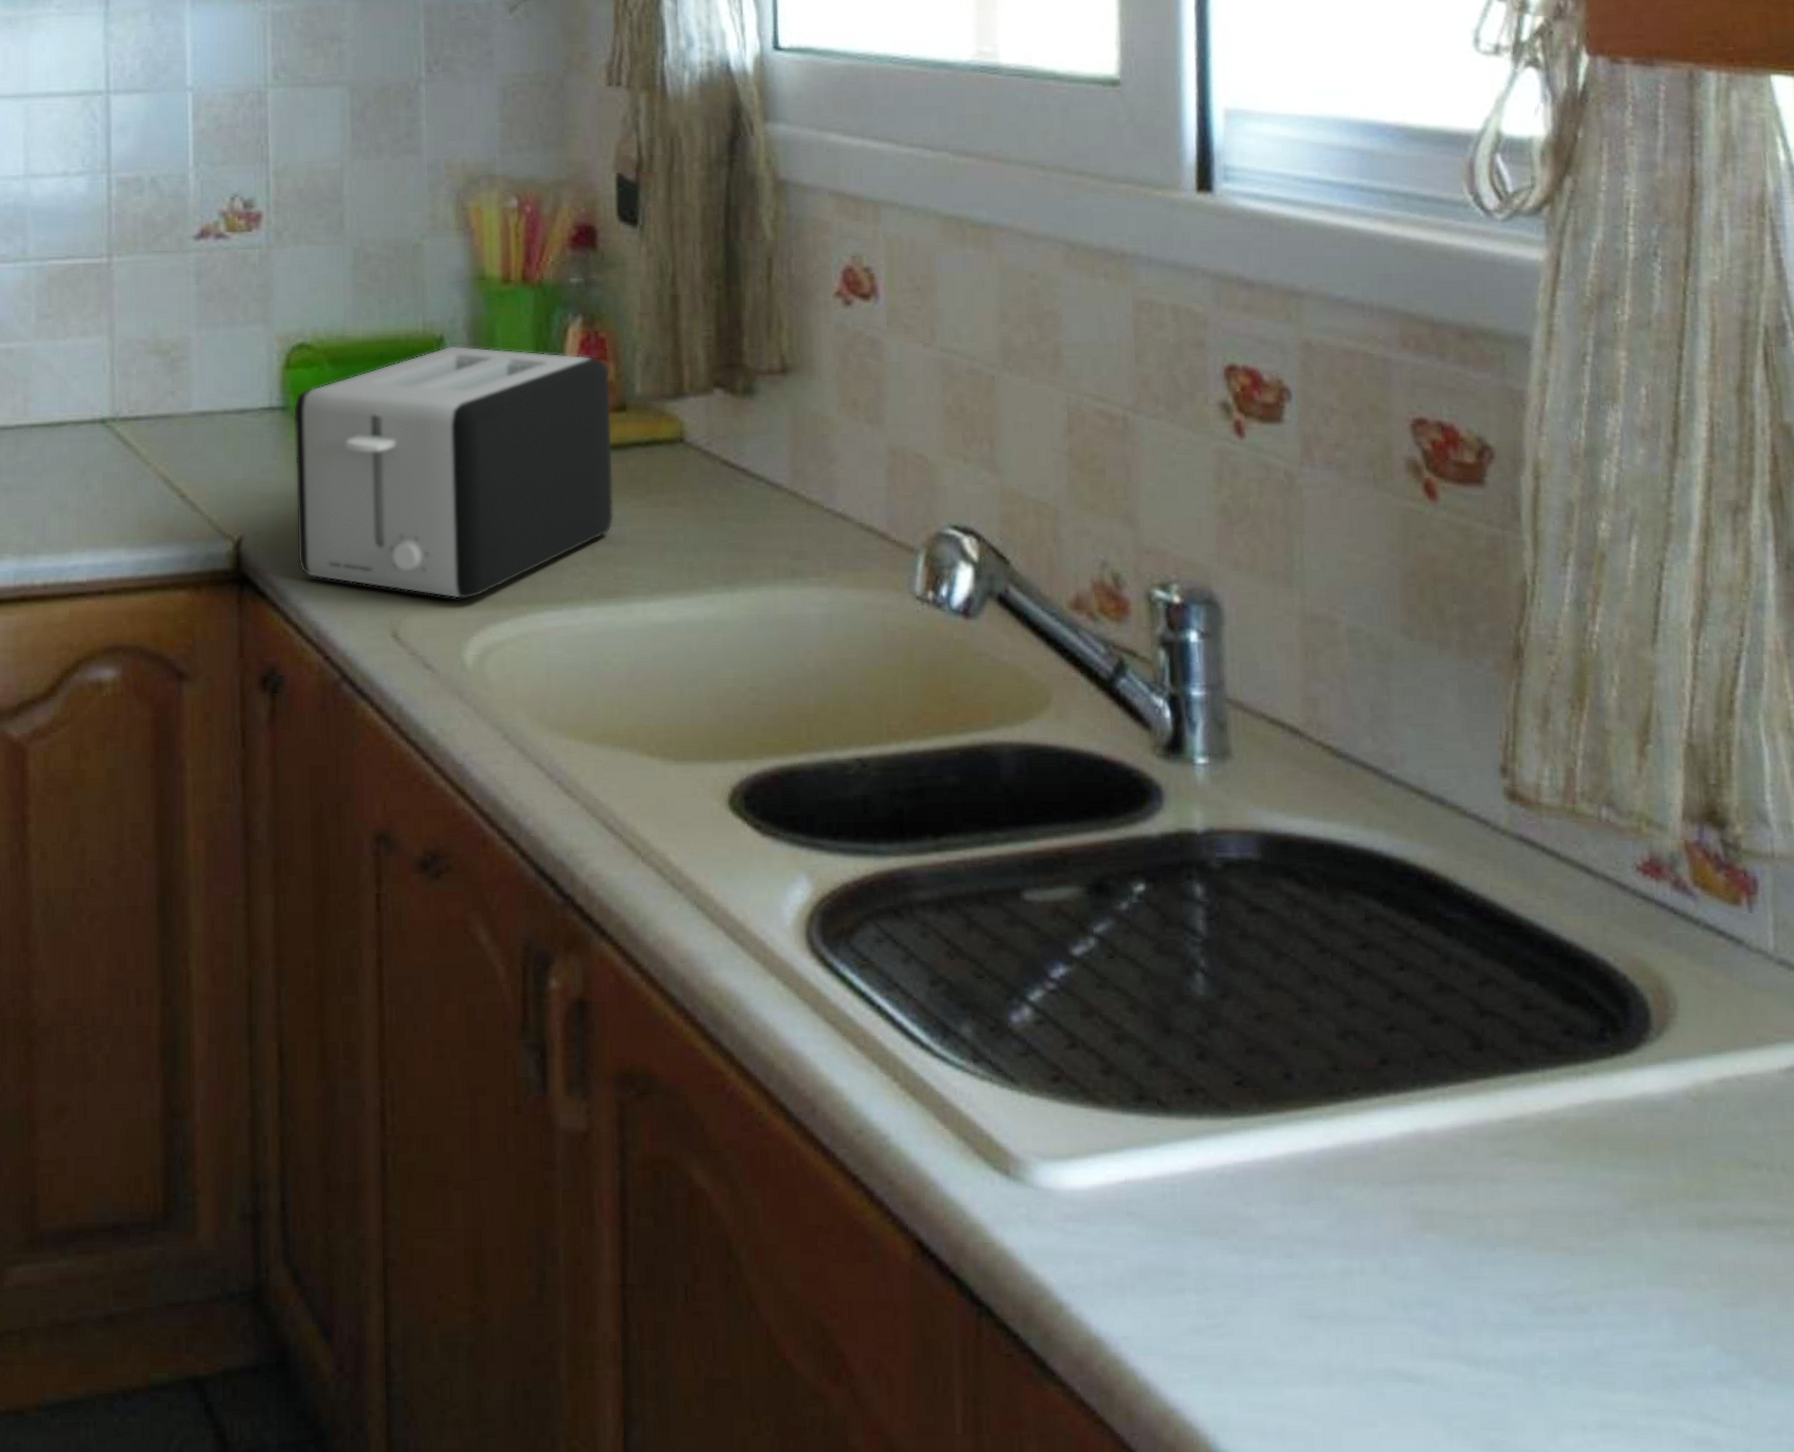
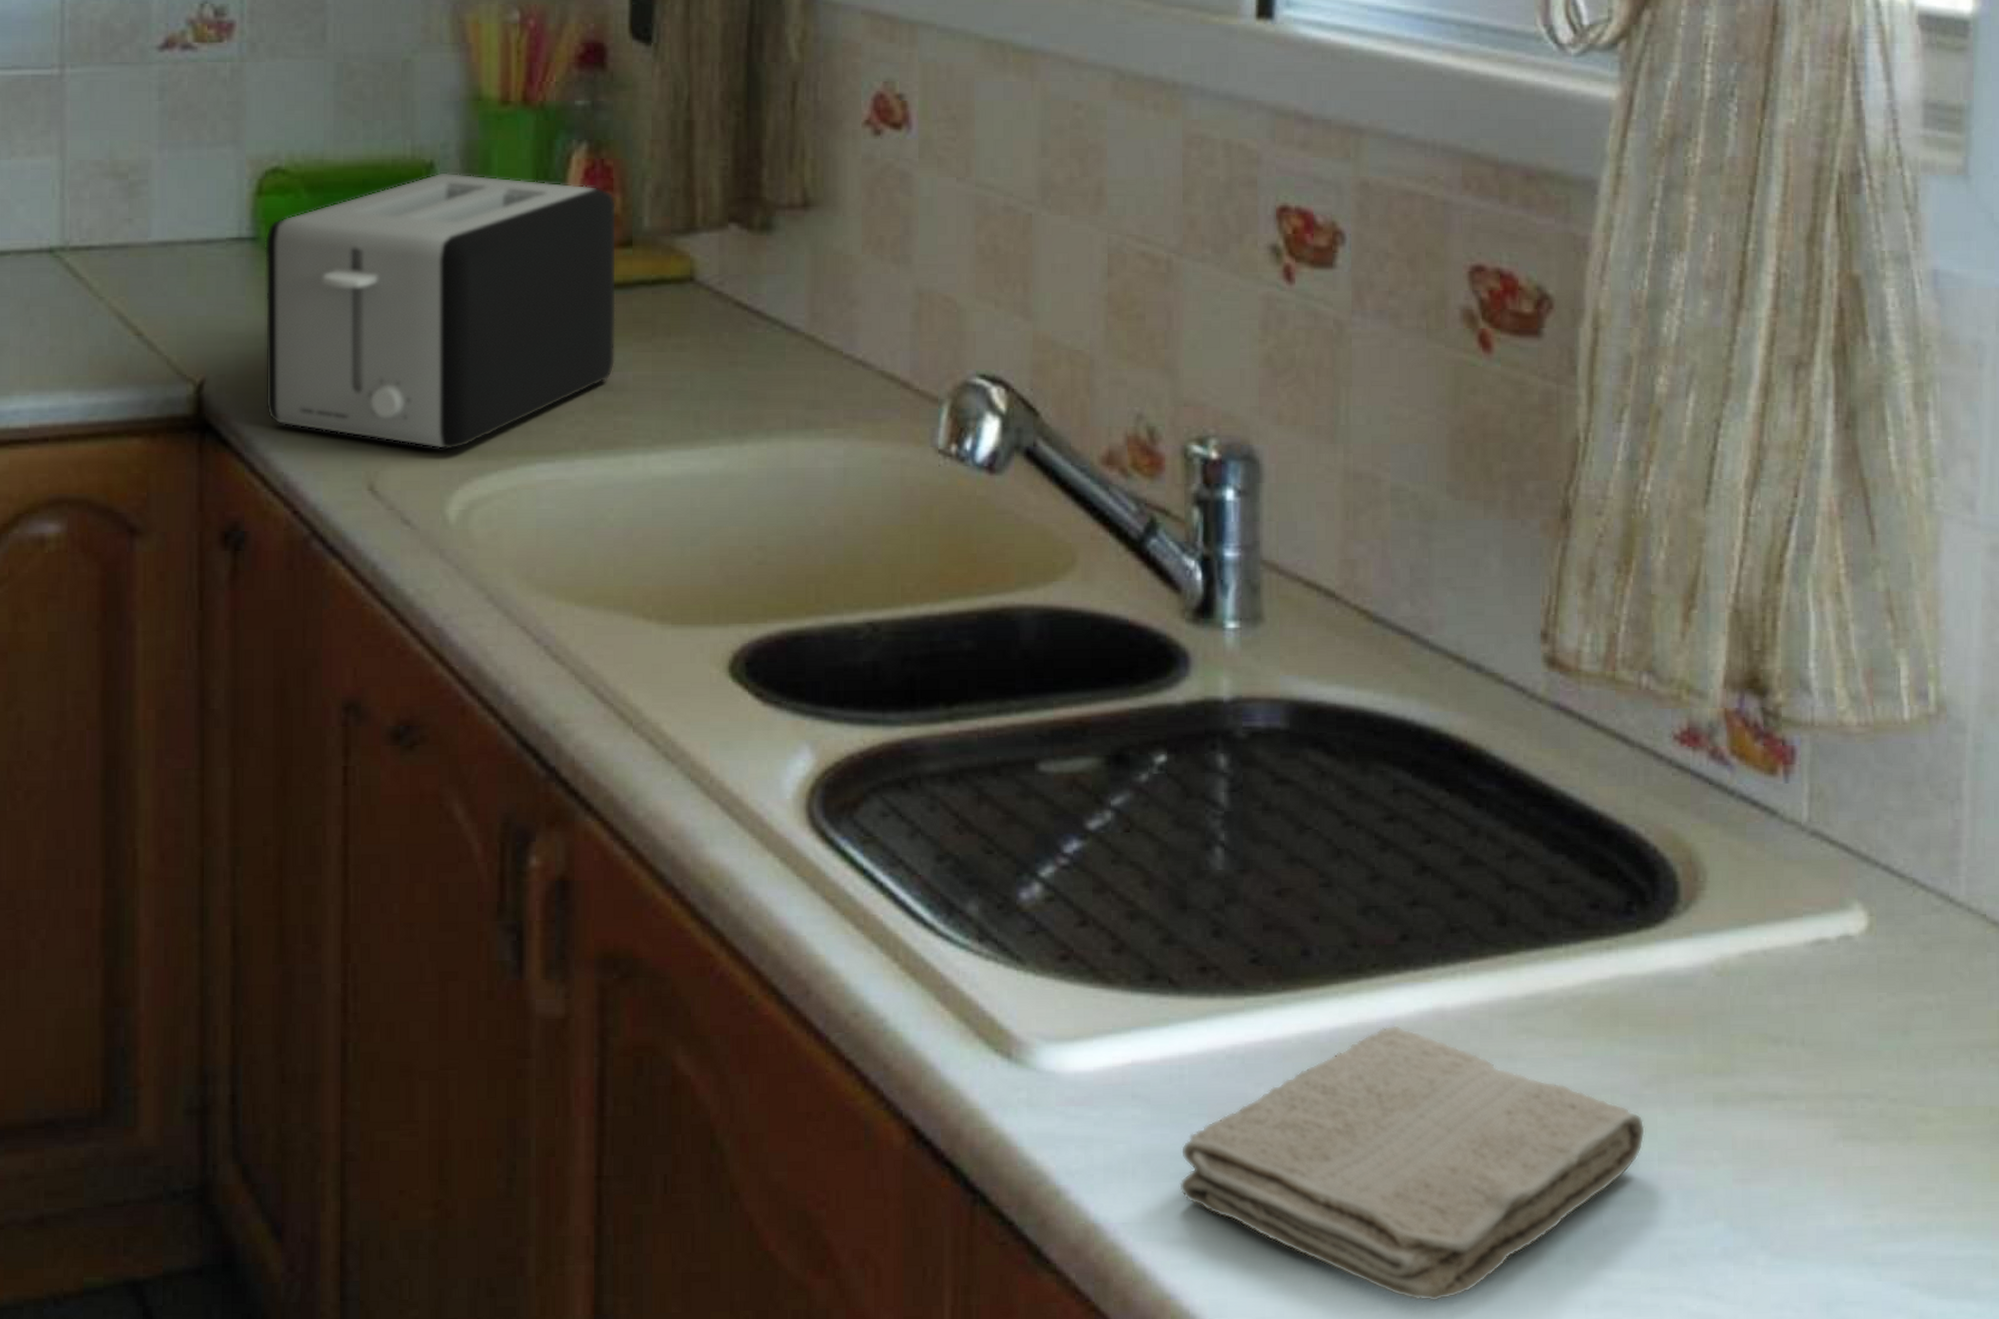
washcloth: none [1176,1147,1632,1421] -> present [1179,1025,1646,1303]

